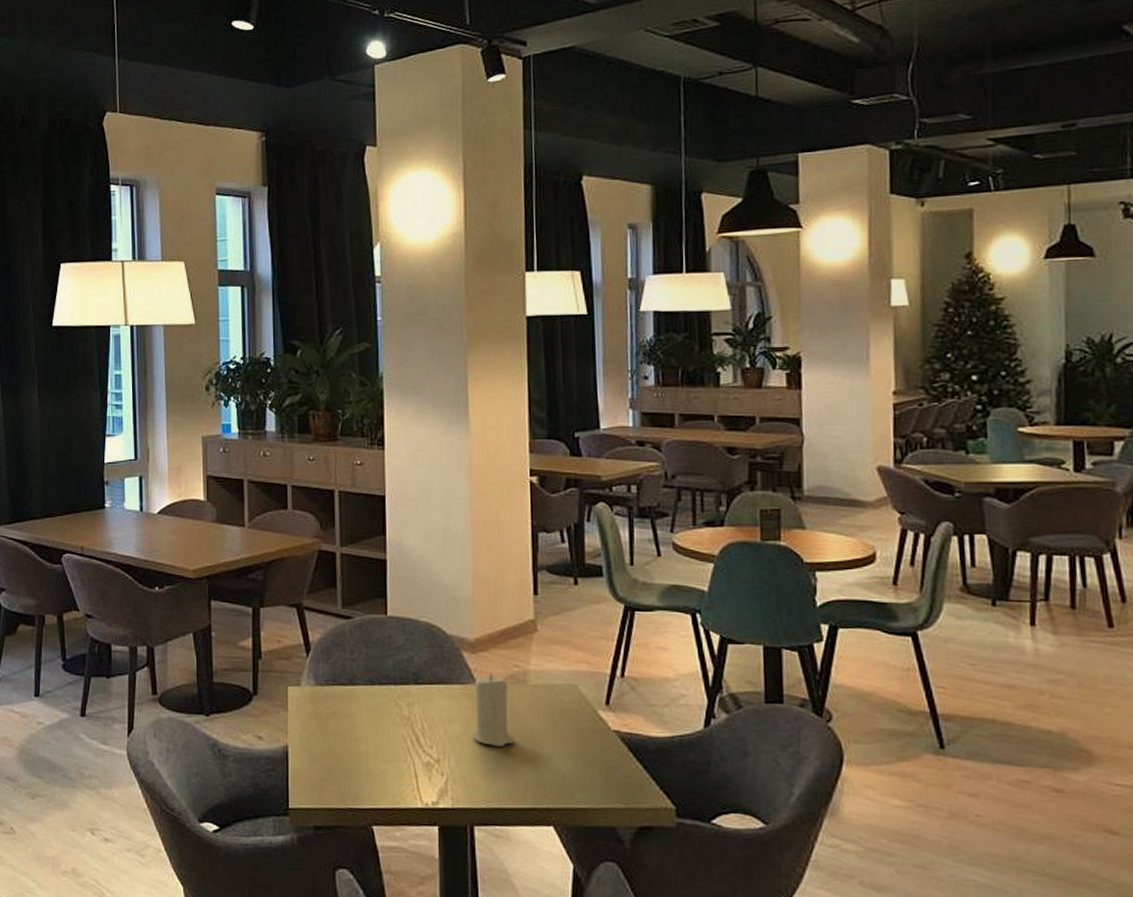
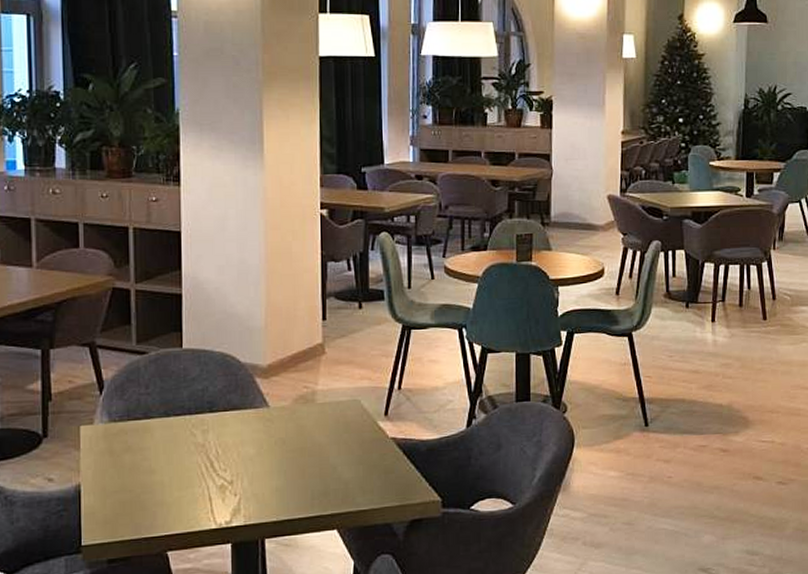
candle: present [472,674,515,746] -> none [264,396,304,463]

